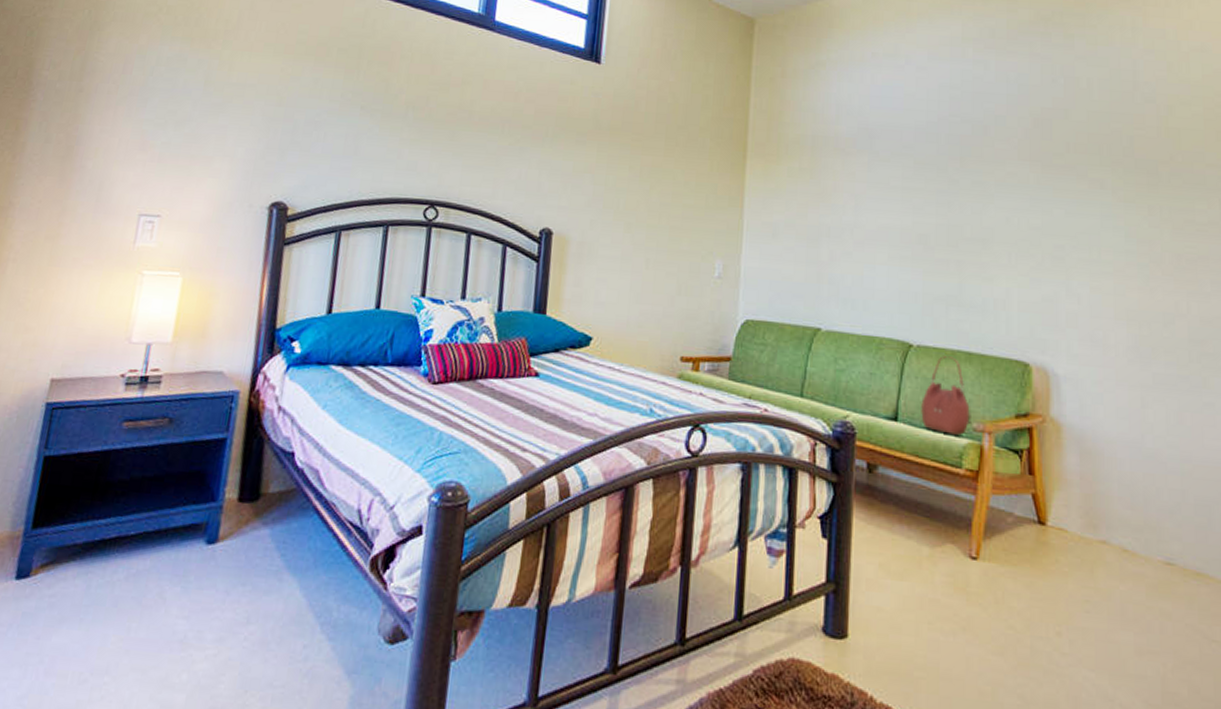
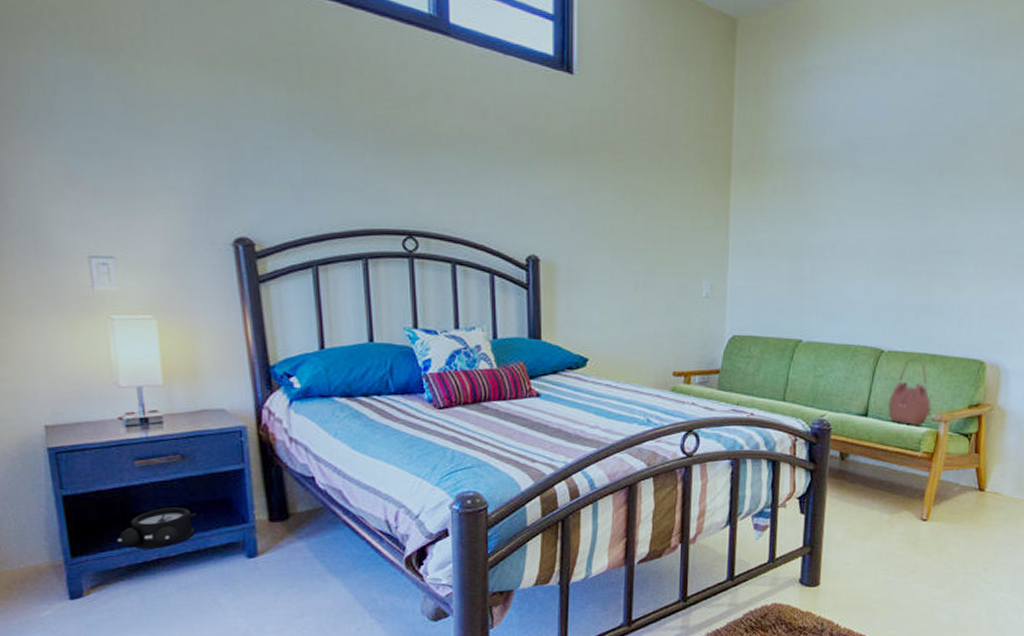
alarm clock: none [82,477,169,525] -> present [118,507,198,549]

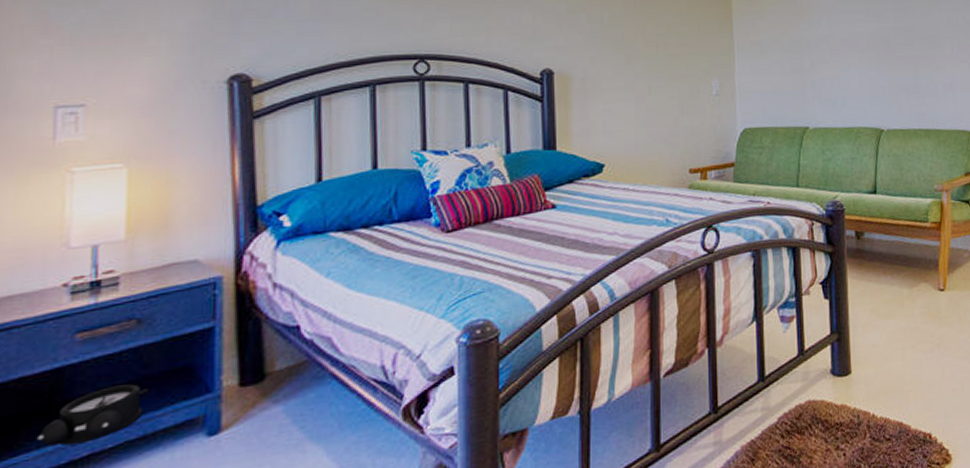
handbag: present [888,359,931,425] -> none [894,135,931,197]

